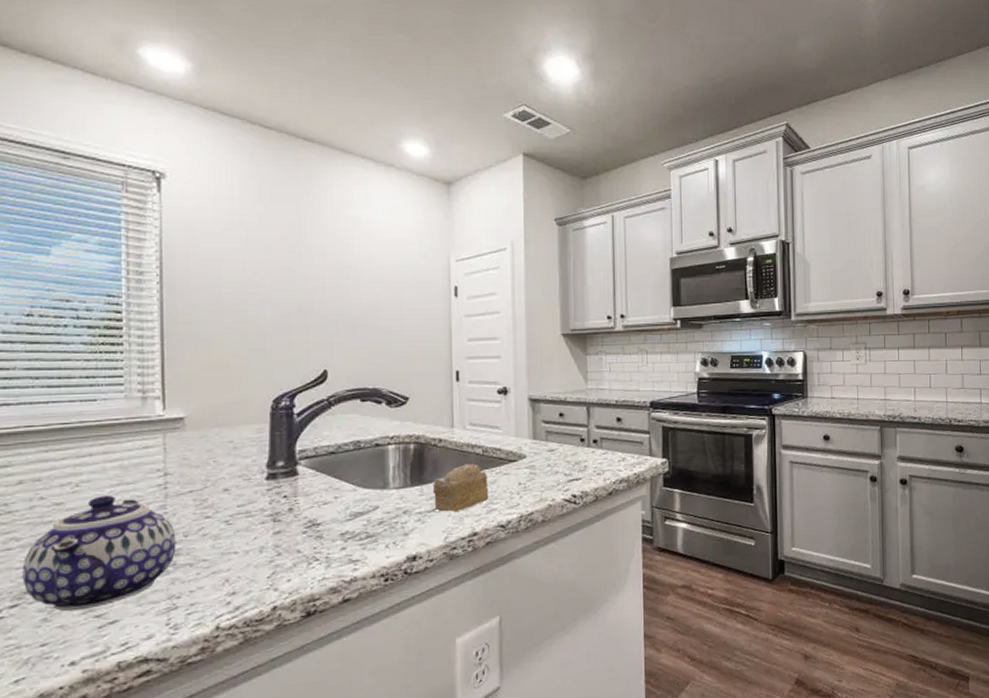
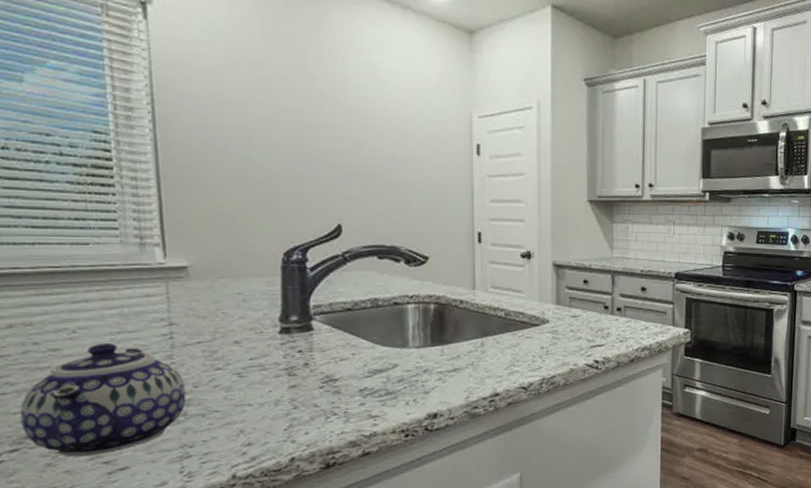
cake slice: present [432,463,489,513] -> none [453,326,511,373]

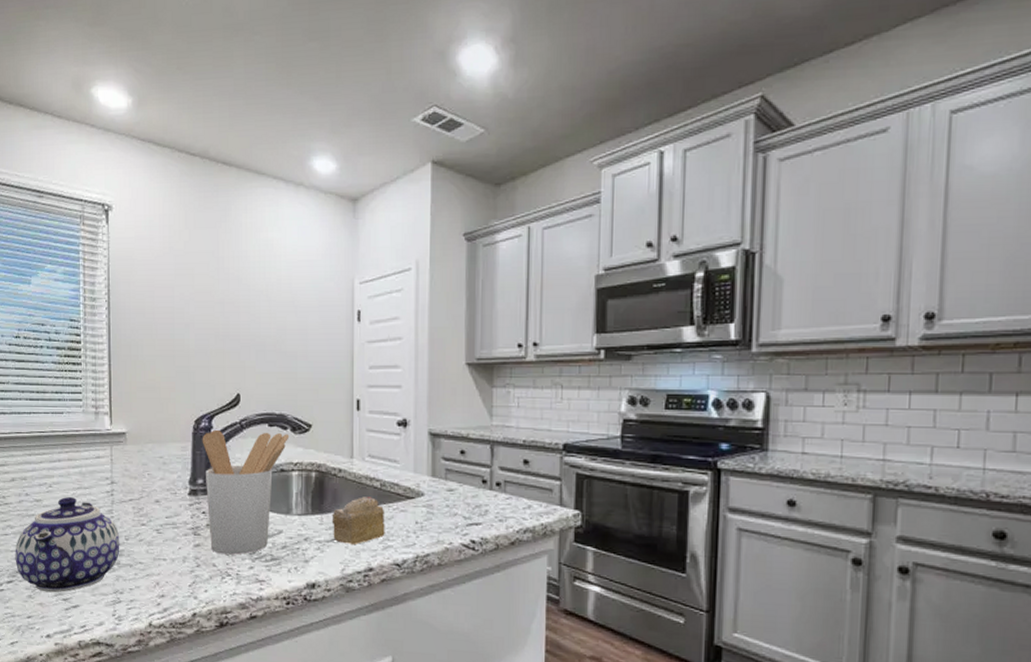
utensil holder: none [294,262,403,393] -> present [202,429,290,555]
cake slice: none [453,326,511,373] -> present [332,496,385,546]

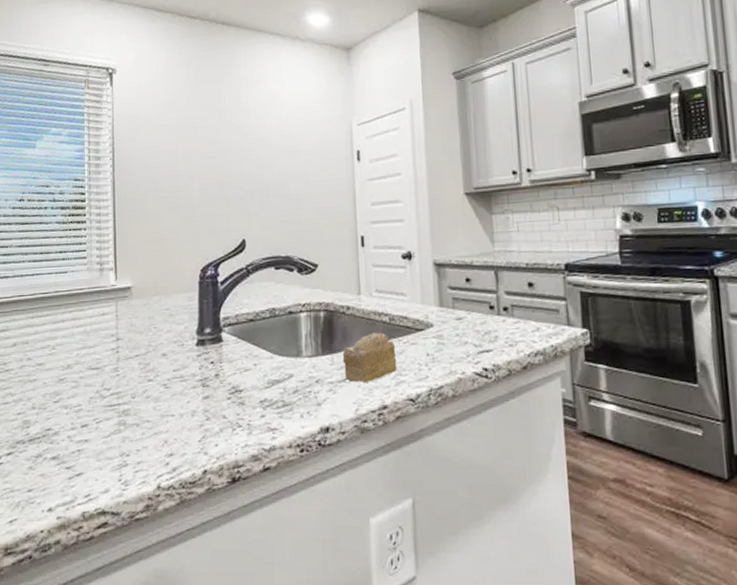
teapot: present [15,496,120,593] -> none [15,357,126,462]
utensil holder: present [202,429,290,555] -> none [208,275,296,405]

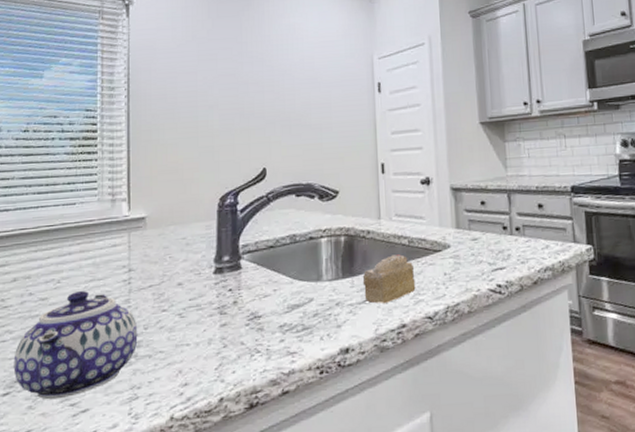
teapot: none [15,357,126,462] -> present [13,290,138,400]

